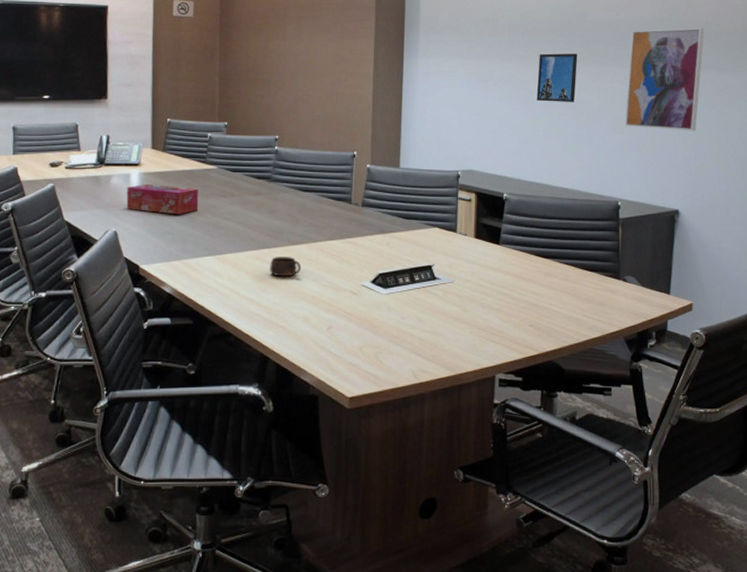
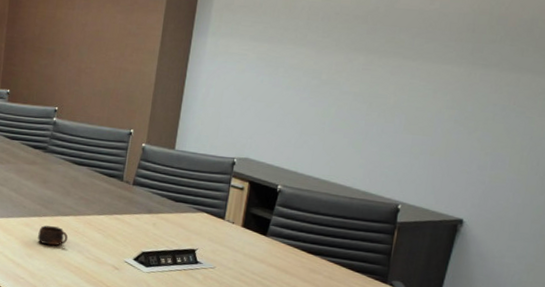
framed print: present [536,53,578,102] -> none [327,41,380,96]
wall art: present [624,27,705,131] -> none [418,21,529,138]

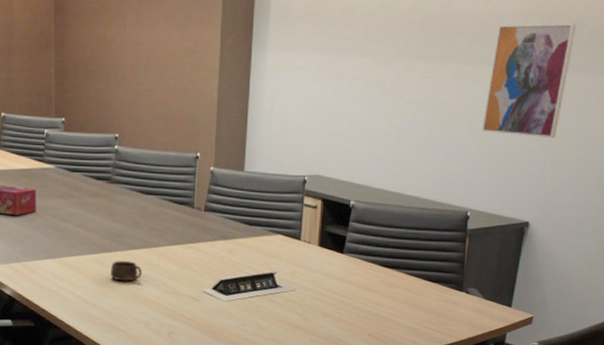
wall art: none [418,21,529,138] -> present [481,23,577,139]

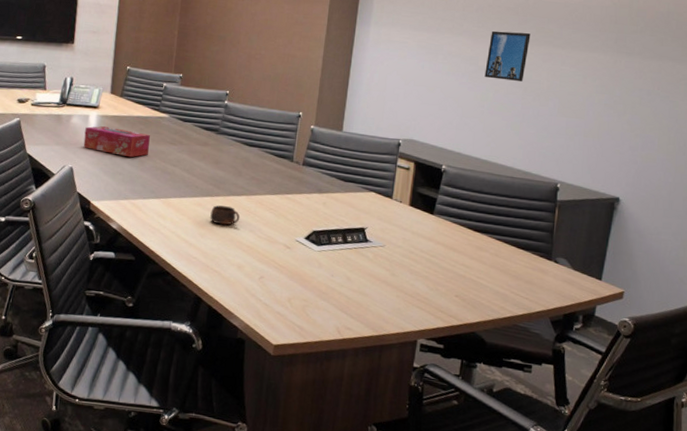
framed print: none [391,49,438,104] -> present [484,30,531,81]
wall art: present [481,23,577,139] -> none [571,14,666,120]

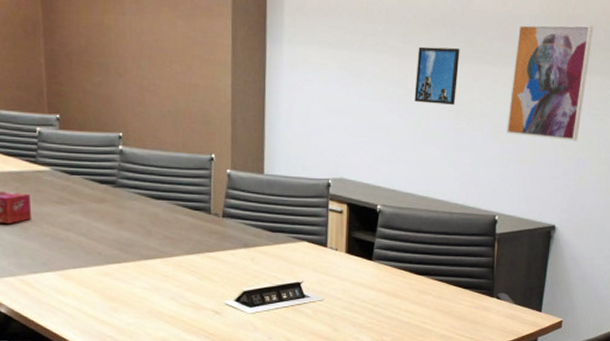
cup: present [210,205,240,225] -> none [121,273,157,295]
wall art: none [571,14,666,120] -> present [505,24,594,141]

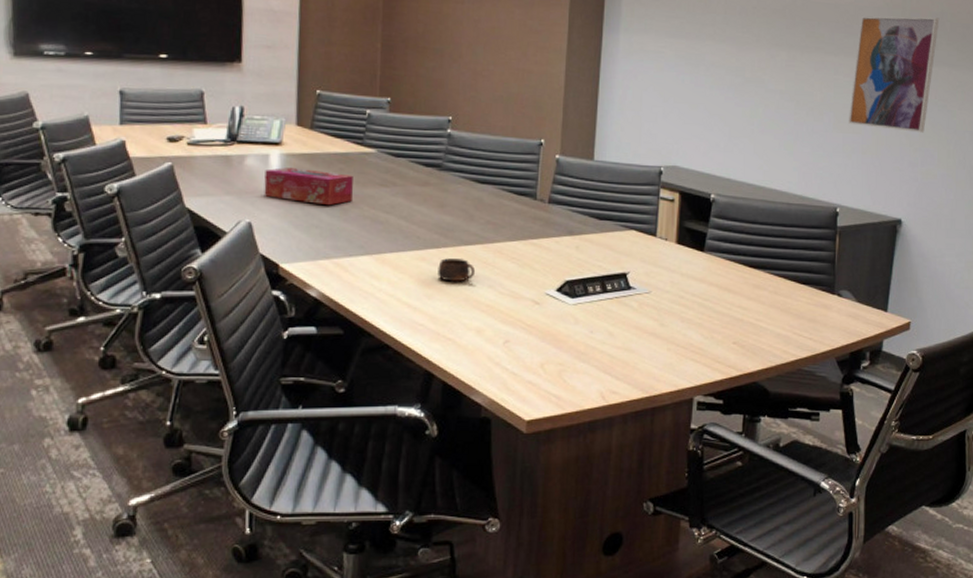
cup: none [121,273,157,295] -> present [438,258,476,282]
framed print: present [414,46,460,105] -> none [752,36,800,94]

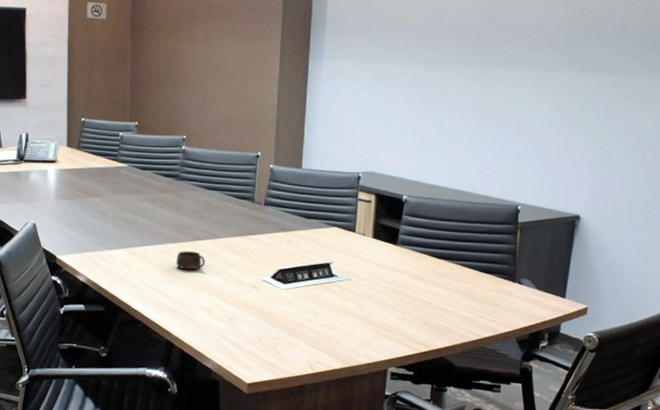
tissue box: present [264,168,353,206] -> none [44,180,110,210]
wall art: present [847,15,940,133] -> none [529,29,620,136]

